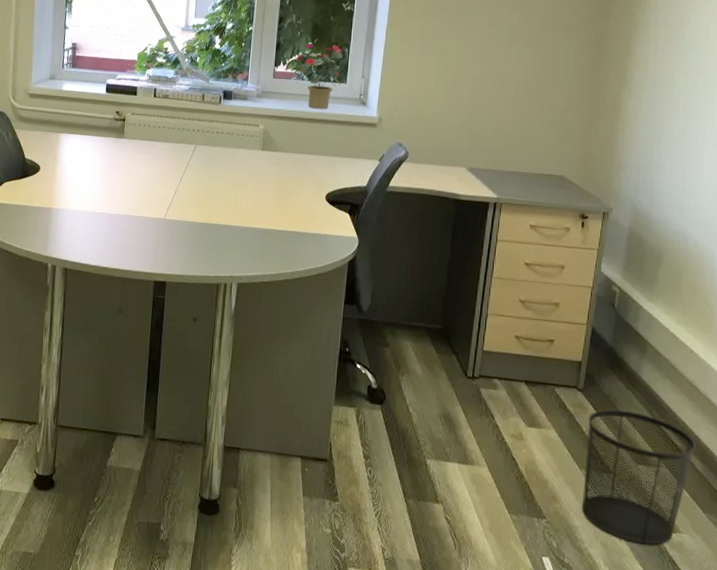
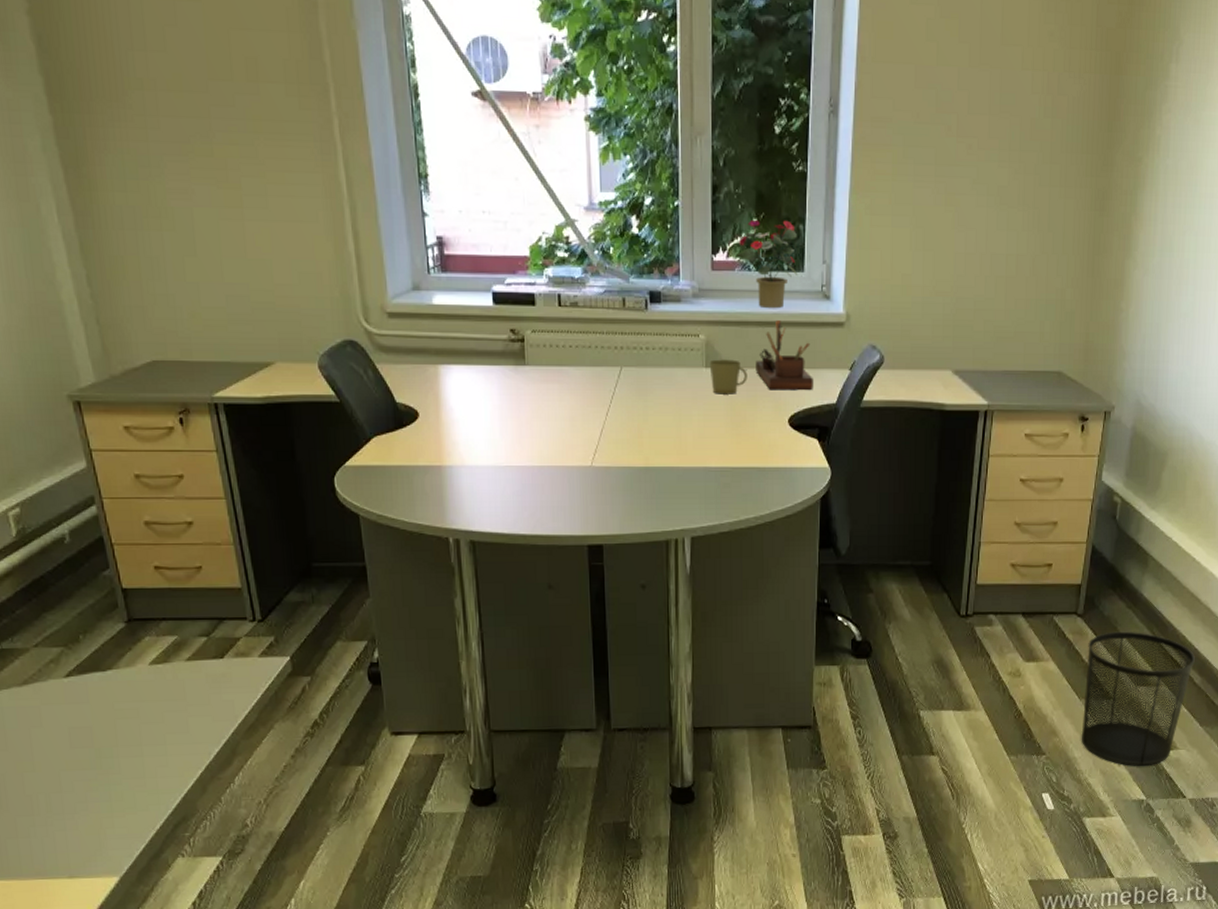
cup: none [265,144,295,173] -> present [709,359,747,394]
desk organizer: none [302,118,348,174] -> present [755,320,813,389]

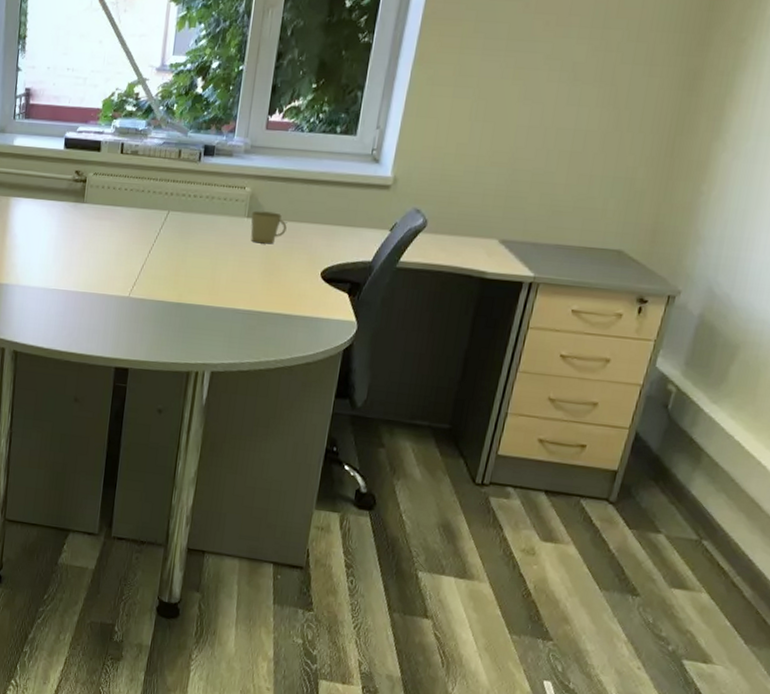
potted flower: present [735,219,798,309] -> none [290,85,354,169]
desk organizer: present [755,320,813,389] -> none [295,179,353,246]
waste bin: present [1081,631,1195,766] -> none [597,525,748,676]

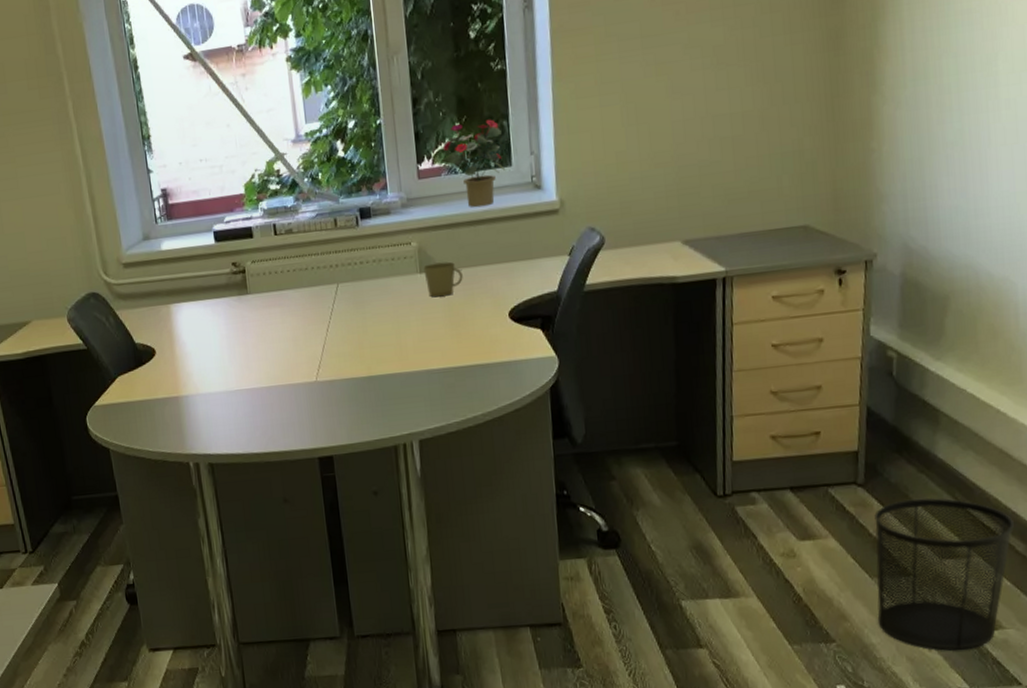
potted flower: none [290,85,354,169] -> present [440,119,506,208]
waste bin: none [597,525,748,676] -> present [874,498,1014,651]

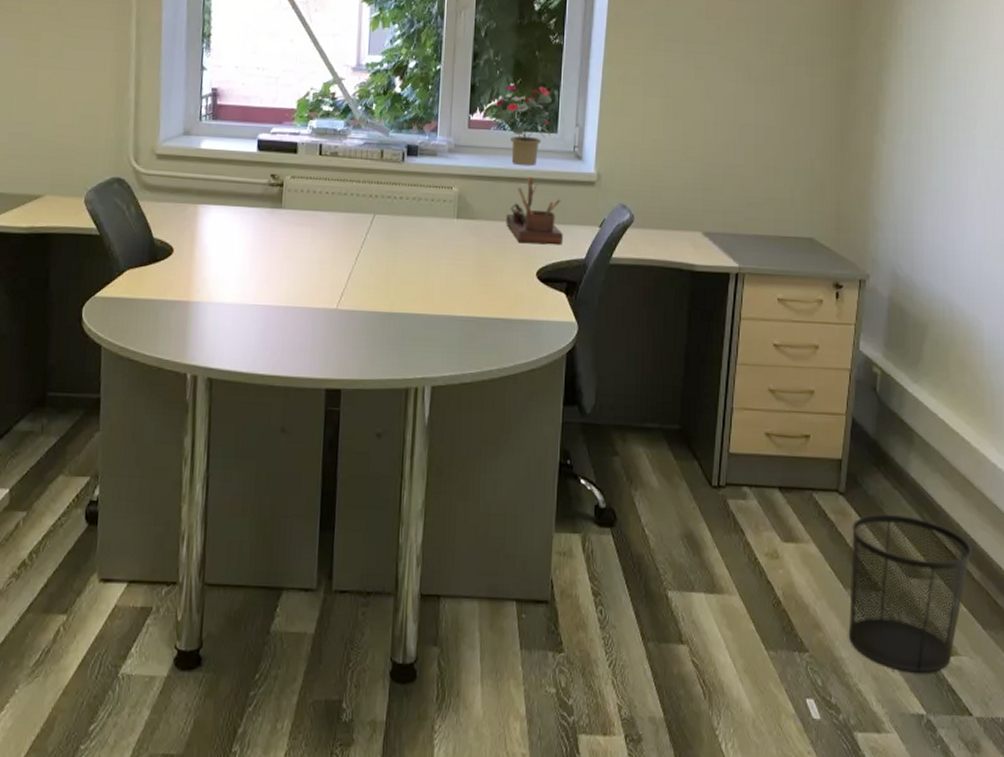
cup: present [423,261,463,298] -> none [460,211,498,246]
desk organizer: none [470,217,532,286] -> present [506,177,563,244]

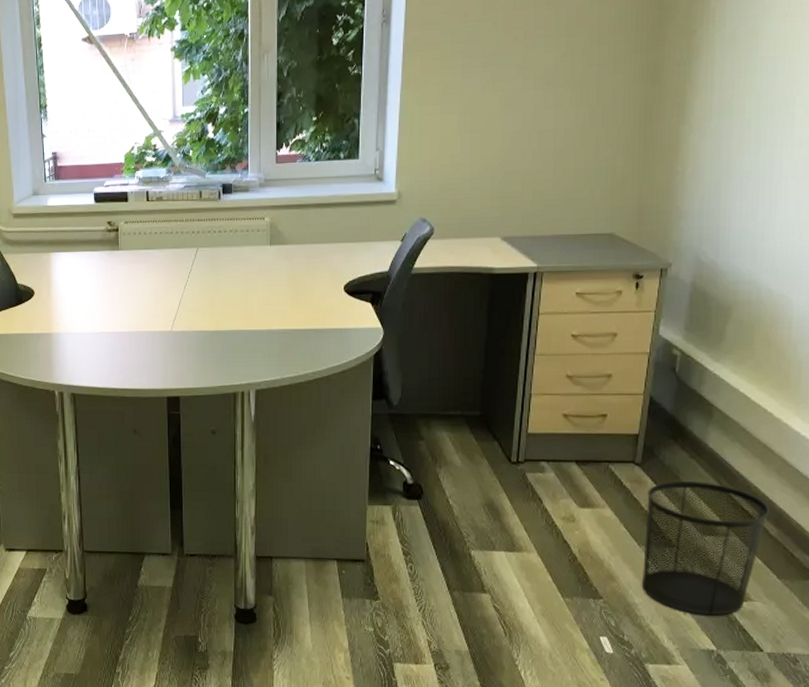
potted flower: present [492,84,552,167] -> none [297,116,354,193]
desk organizer: present [506,177,563,244] -> none [314,202,367,261]

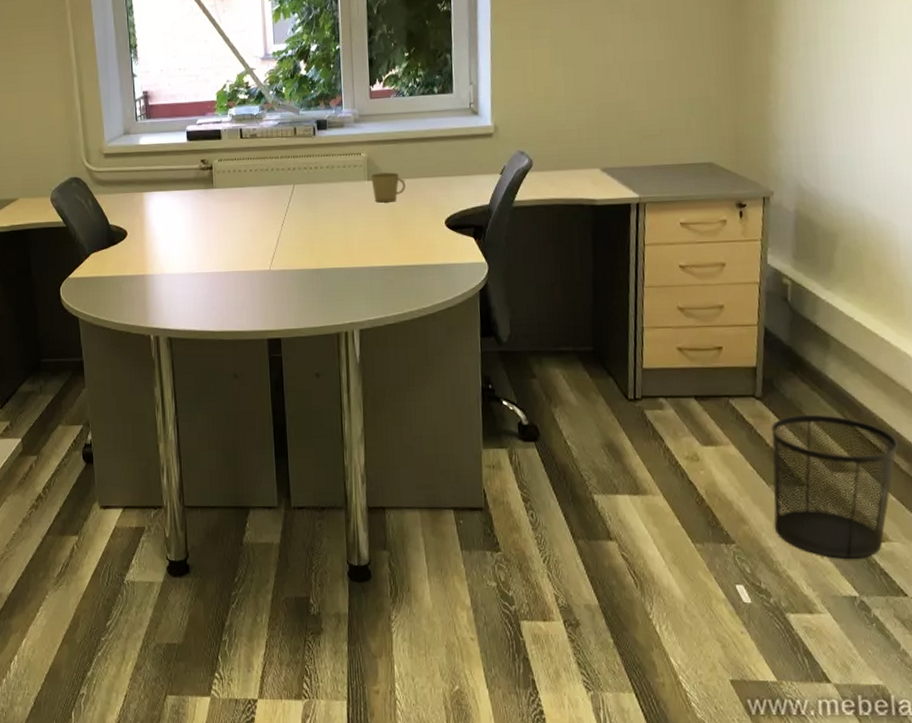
cup: none [273,237,307,267] -> present [371,172,406,203]

